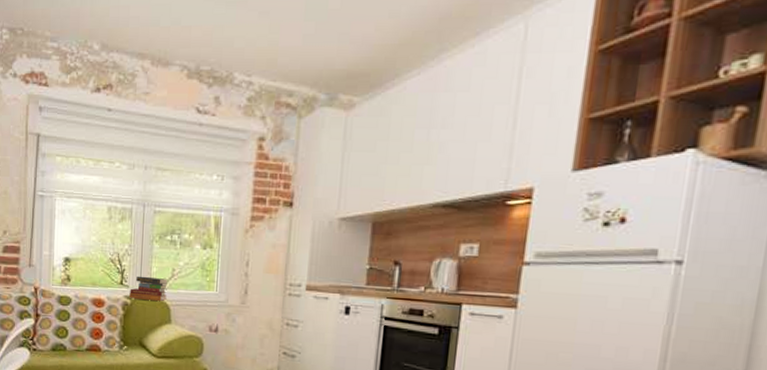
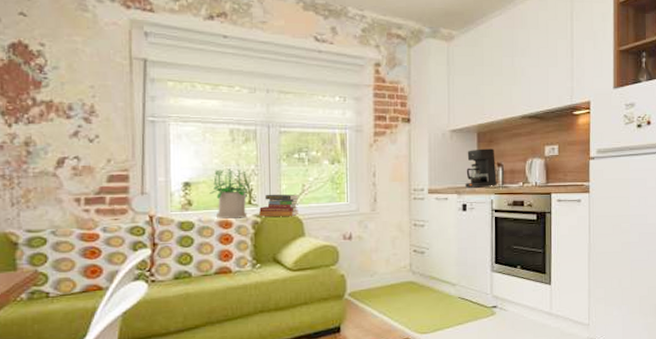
potted plant: none [86,246,125,298] -> present [209,168,252,219]
coffee maker: none [351,242,392,289] -> present [465,148,497,188]

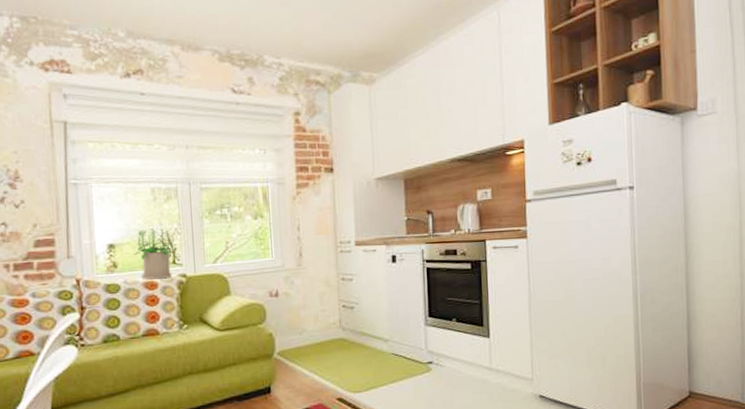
books: present [259,194,299,217] -> none [184,252,223,276]
coffee maker: present [465,148,497,188] -> none [393,195,427,238]

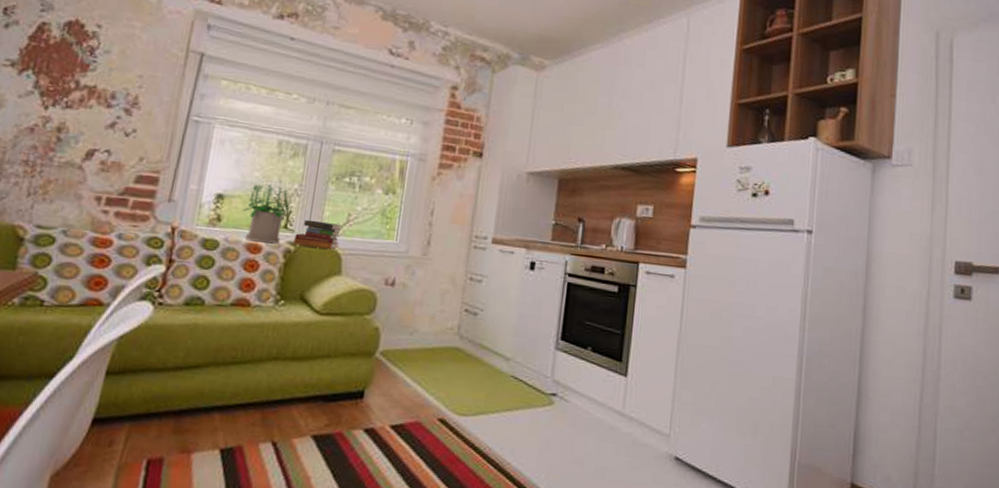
books: none [184,252,223,276] -> present [293,219,342,250]

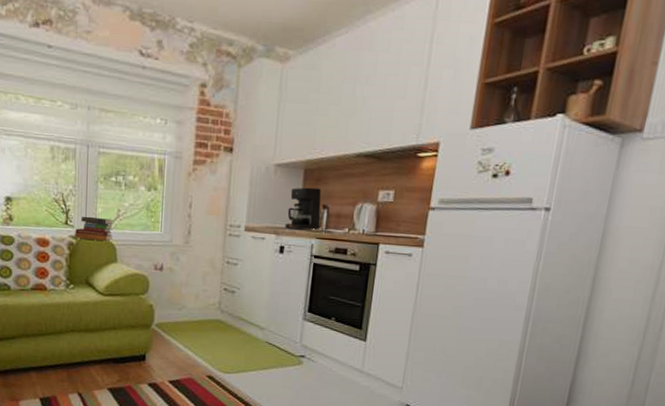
potted plant: present [243,184,292,244] -> none [29,186,69,238]
coffee maker: none [536,198,577,245] -> present [285,187,321,230]

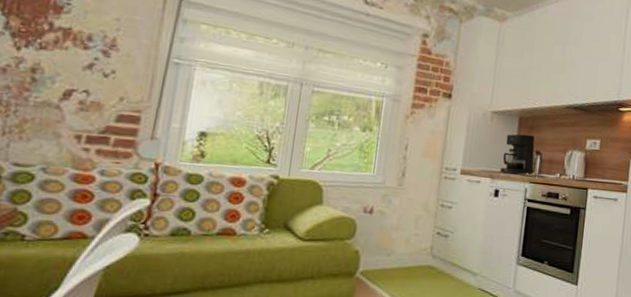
books: present [75,216,113,242] -> none [276,155,322,182]

